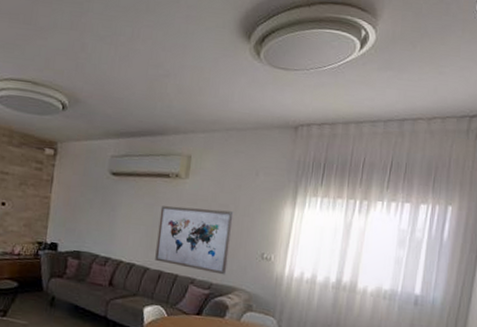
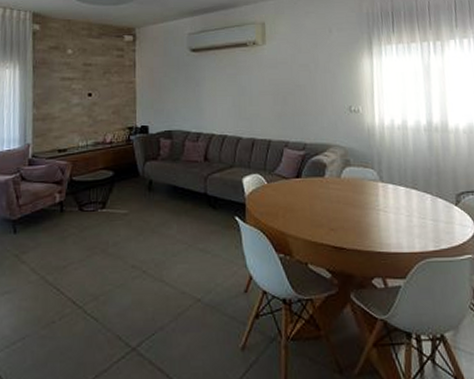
wall art: present [155,206,234,275] -> none [243,70,318,134]

